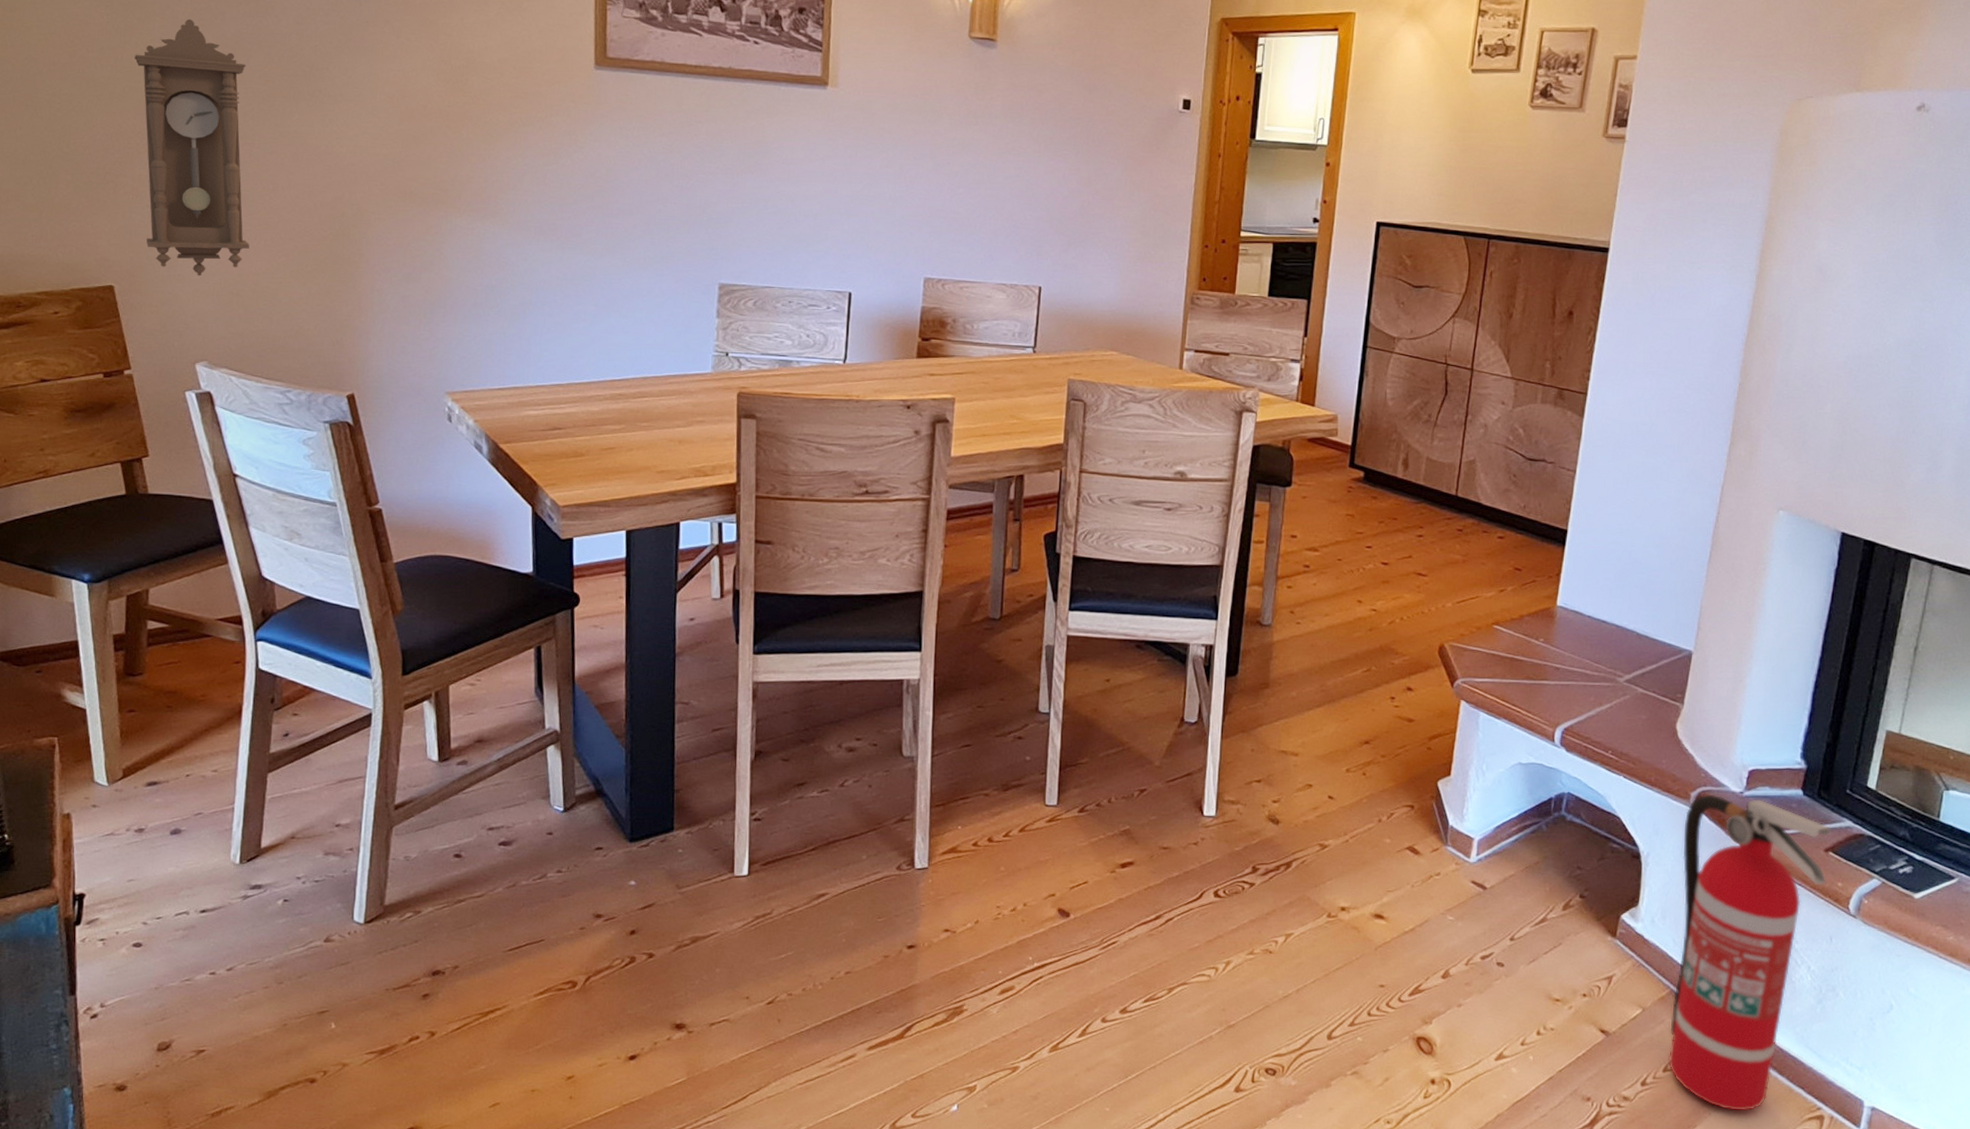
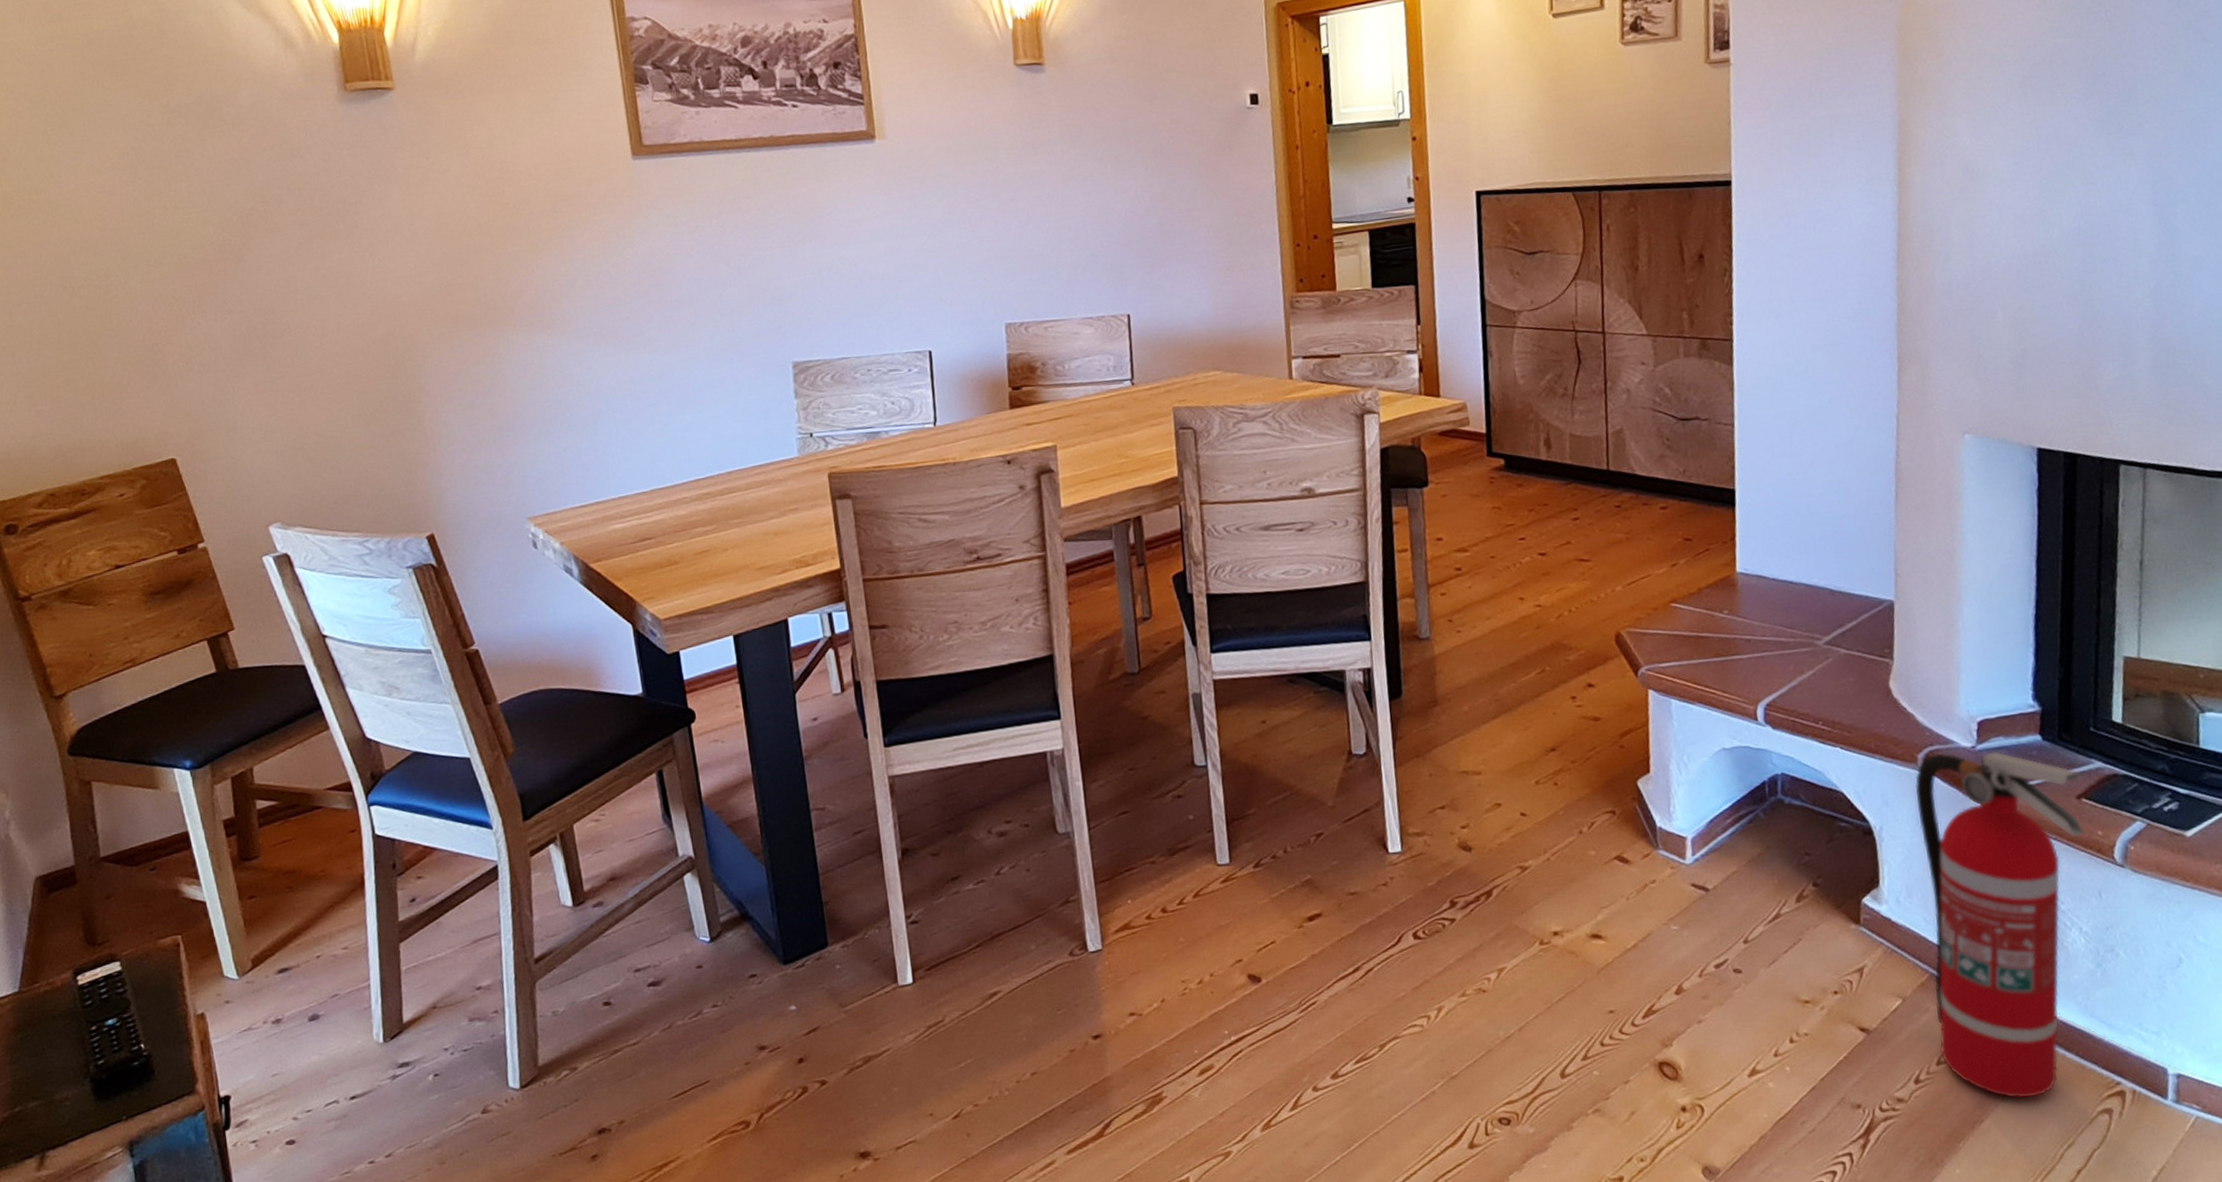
pendulum clock: present [134,18,250,276] -> none [165,173,307,436]

